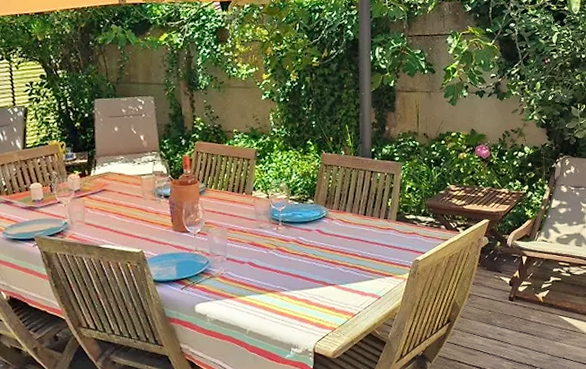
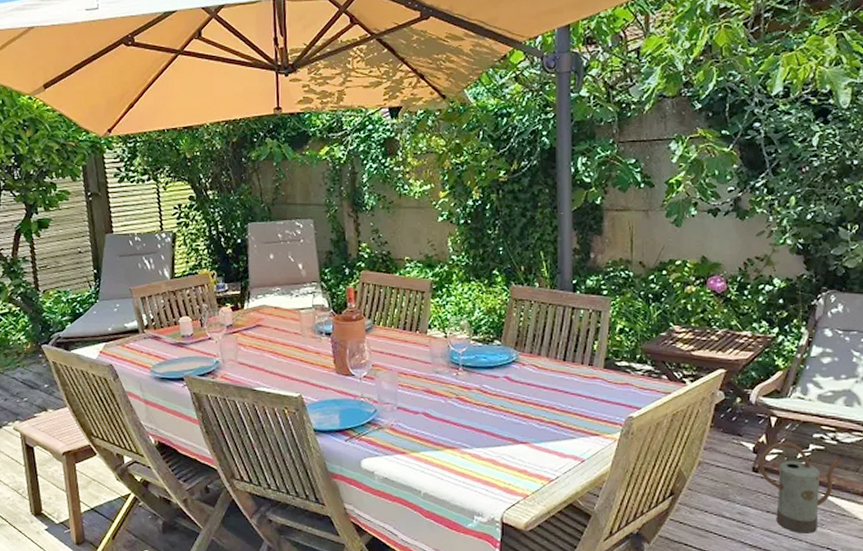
watering can: none [513,275,574,347] -> present [759,441,842,534]

